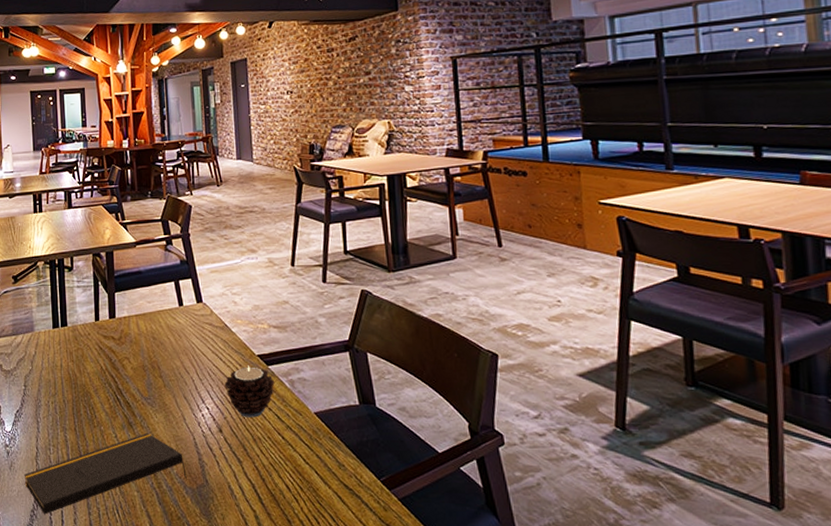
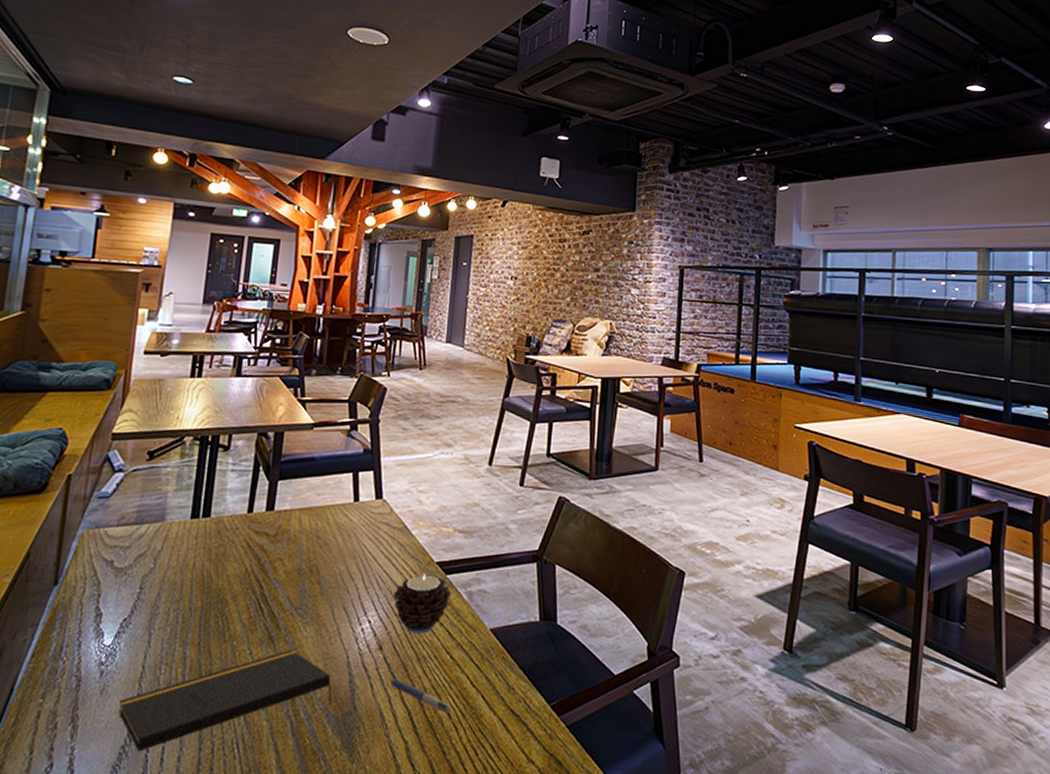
pen: none [232,457,290,487] -> present [389,679,452,714]

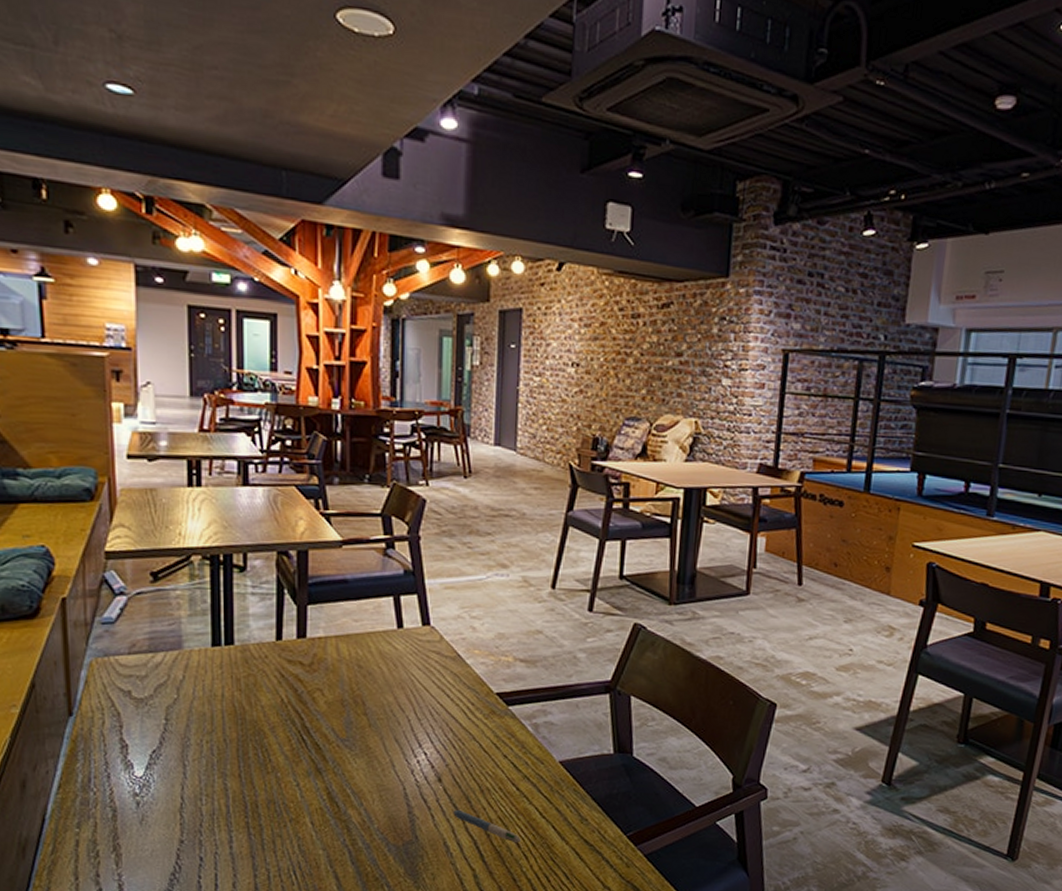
notepad: present [117,649,333,752] -> none [161,781,392,878]
candle: present [393,573,452,634] -> none [450,705,515,766]

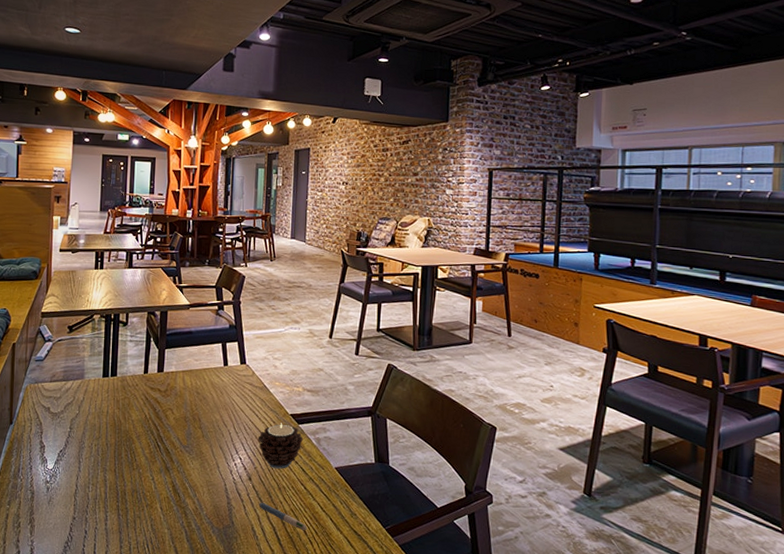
candle: none [450,705,515,766] -> present [258,423,304,469]

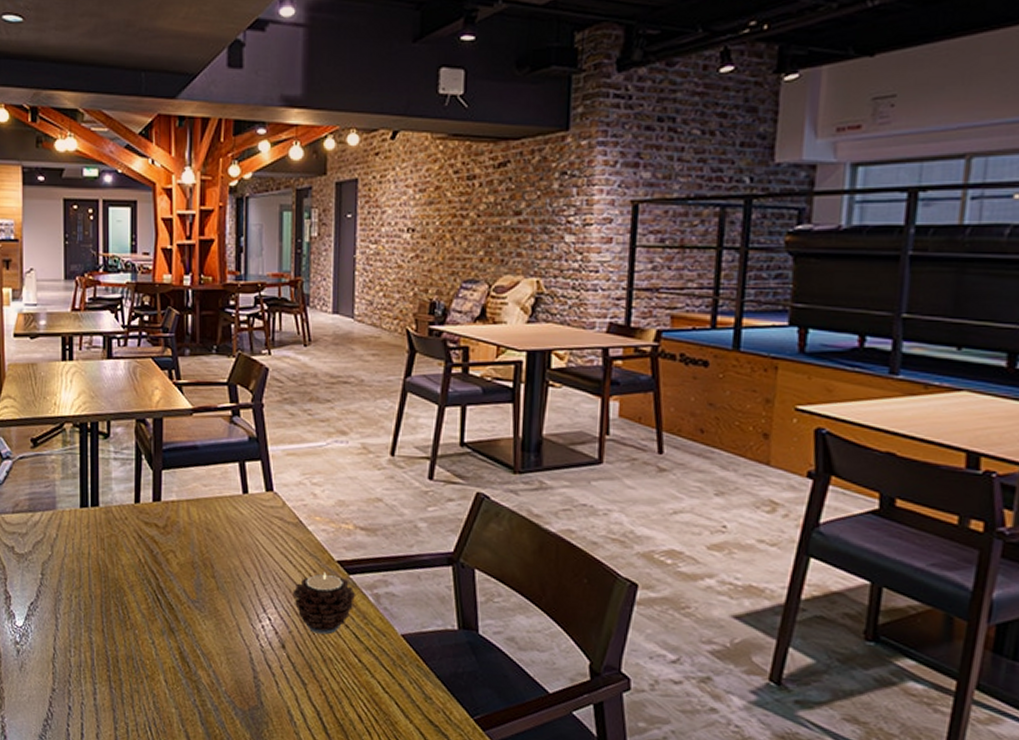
pen: present [258,503,307,531] -> none [295,678,363,718]

